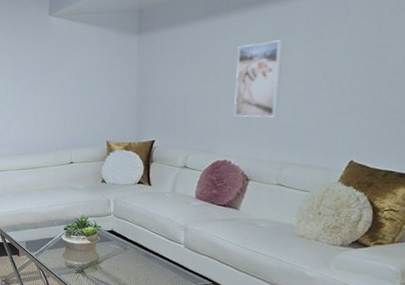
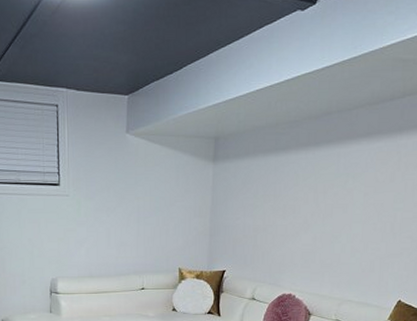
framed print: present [235,40,284,118] -> none [300,180,346,255]

